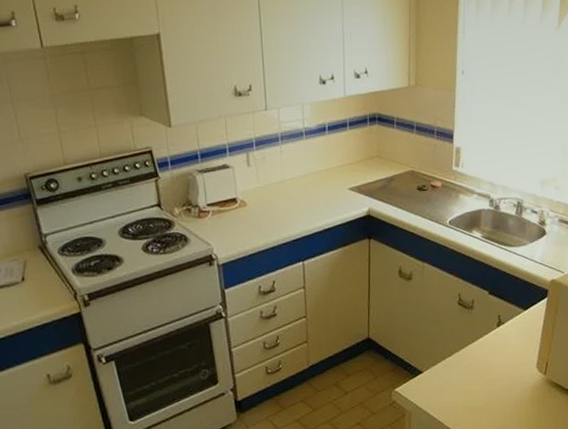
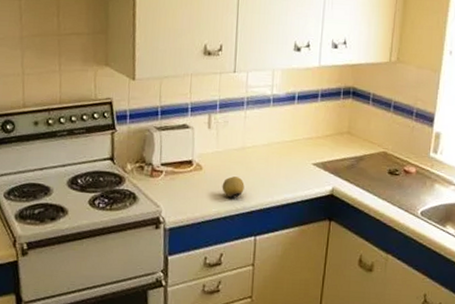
fruit: none [267,208,288,229] -> present [222,176,245,198]

